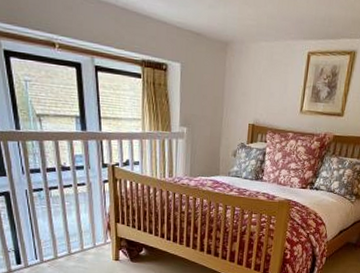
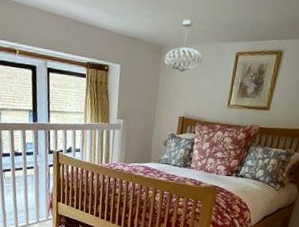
pendant light: none [231,12,272,73] -> present [165,19,203,72]

